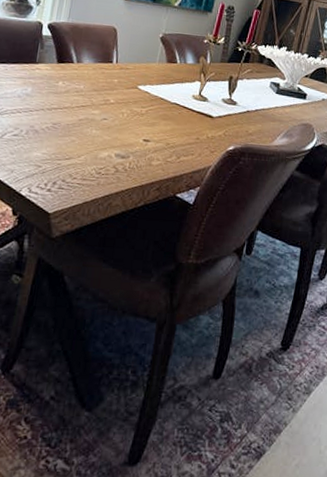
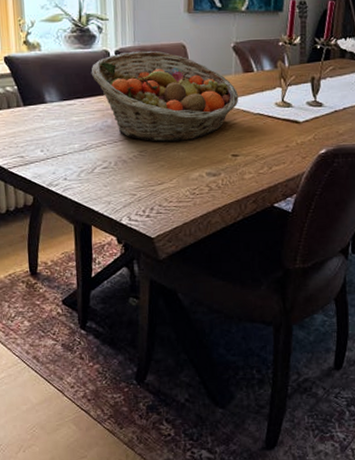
fruit basket: none [20,26,159,120] -> present [91,50,239,143]

